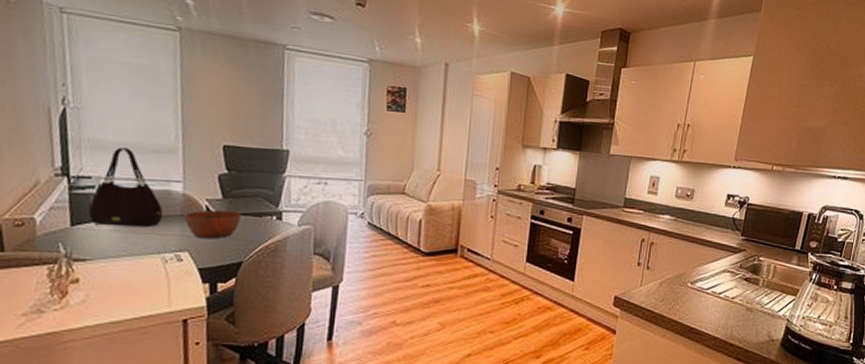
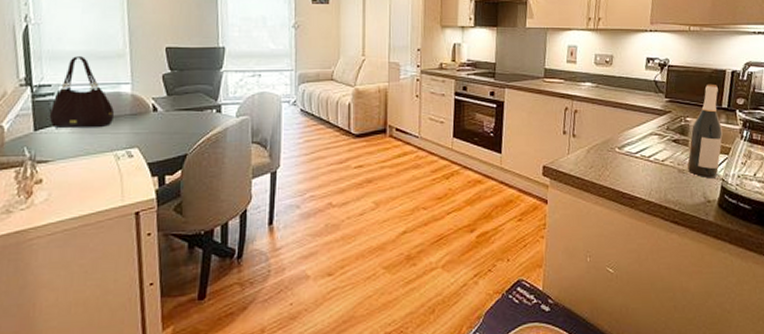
bowl: present [184,210,241,239] -> none [134,107,184,135]
wine bottle: none [755,224,793,318] -> present [687,83,723,178]

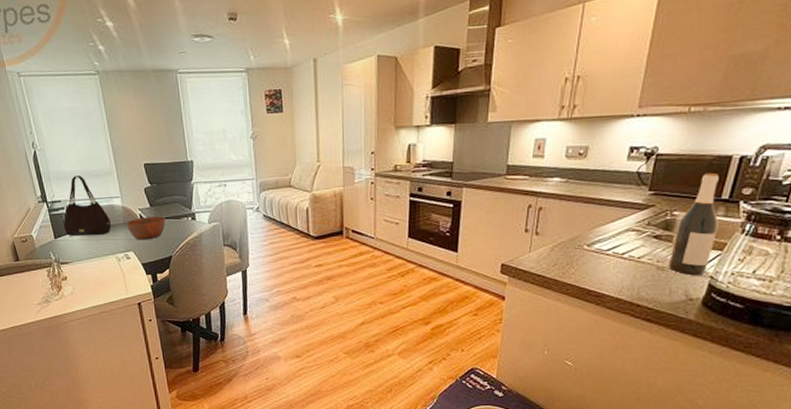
bowl: none [134,107,184,135] -> present [126,216,166,240]

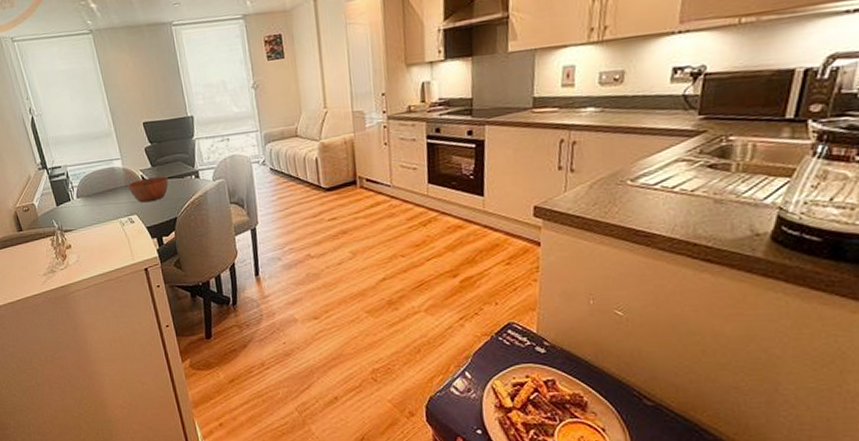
handbag: present [63,175,111,236] -> none [64,139,113,202]
wine bottle: present [668,172,719,276] -> none [727,89,784,208]

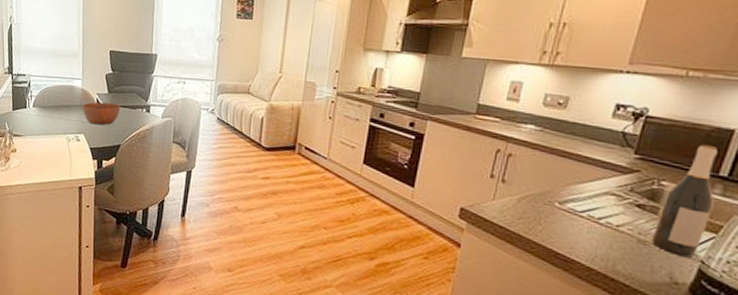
wine bottle: none [727,89,784,208] -> present [650,144,718,258]

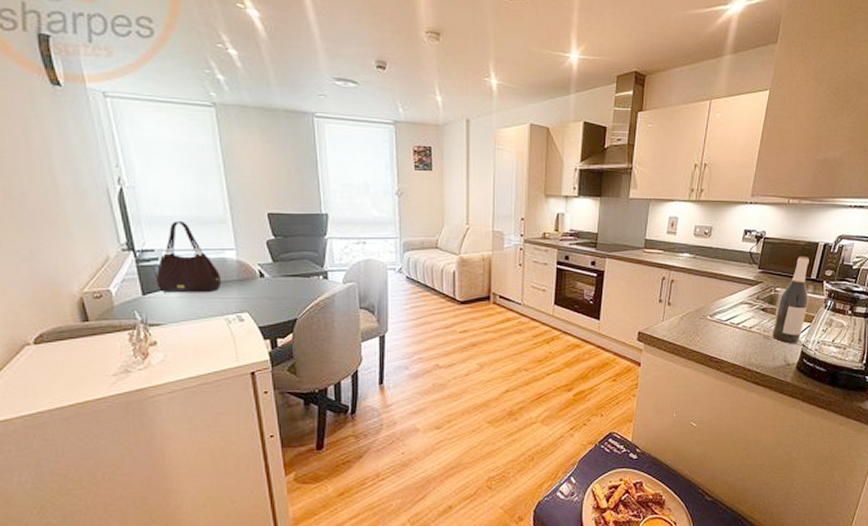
handbag: none [23,53,68,113] -> present [155,221,221,292]
bowl: present [82,102,121,125] -> none [241,273,291,300]

